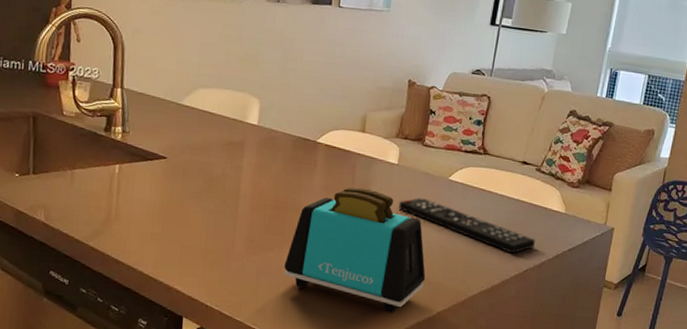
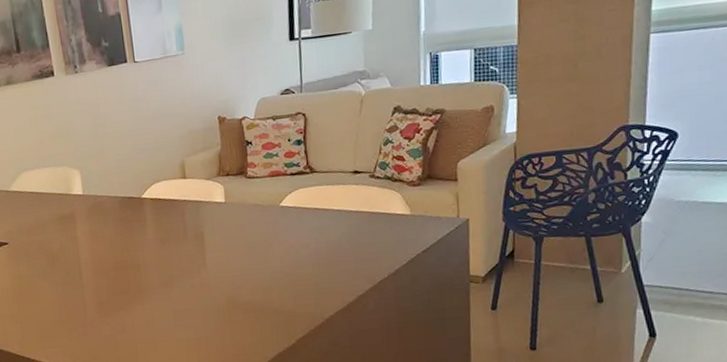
toaster: present [284,187,426,313] -> none [136,232,278,349]
remote control: present [398,198,535,254] -> none [235,230,385,268]

